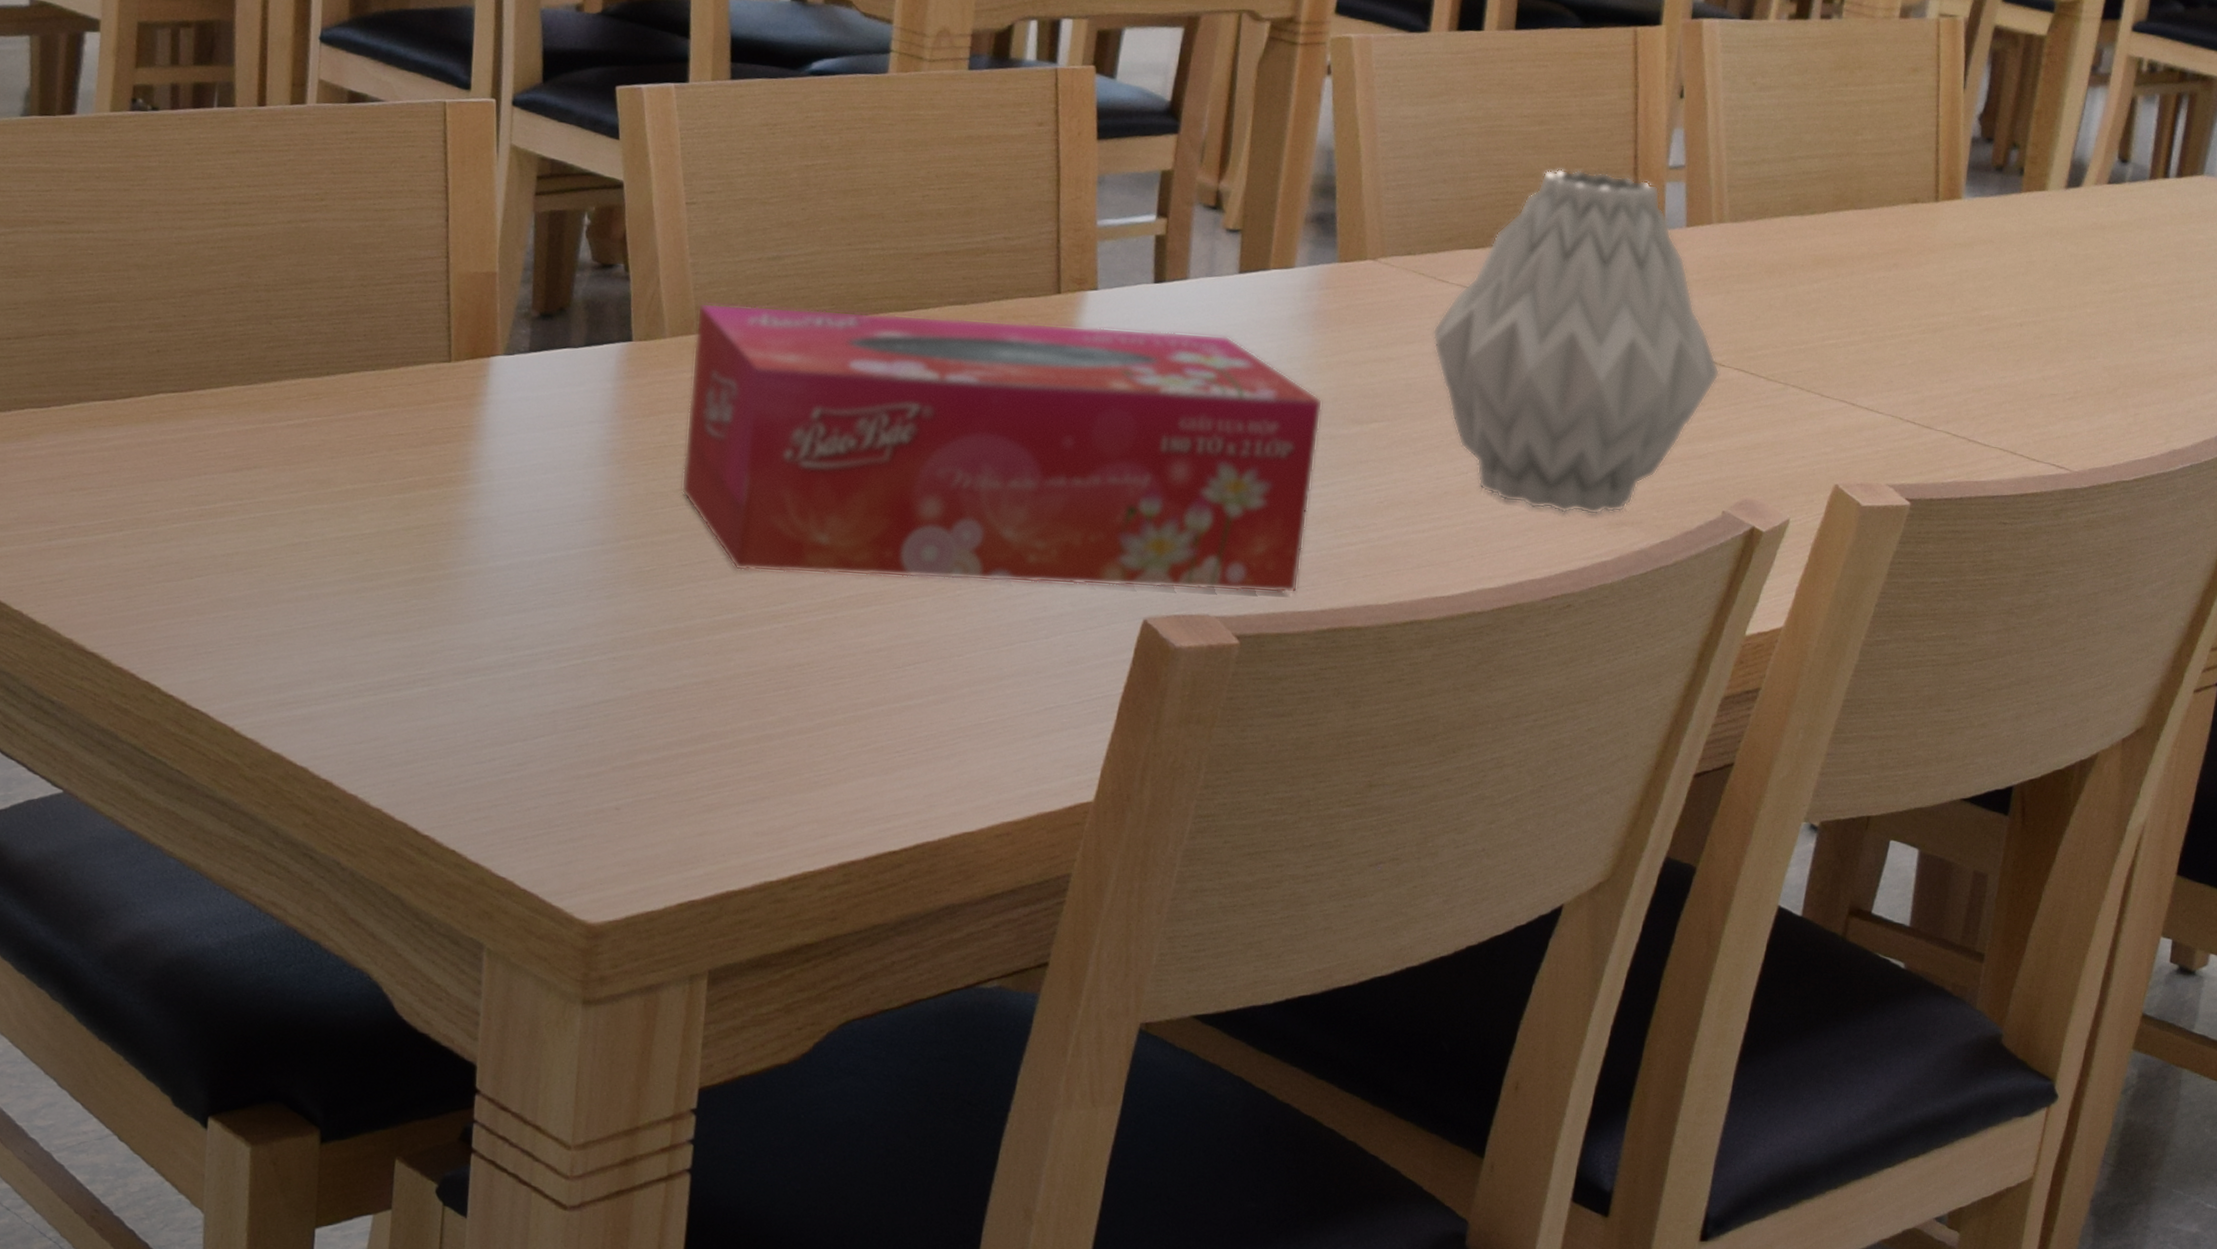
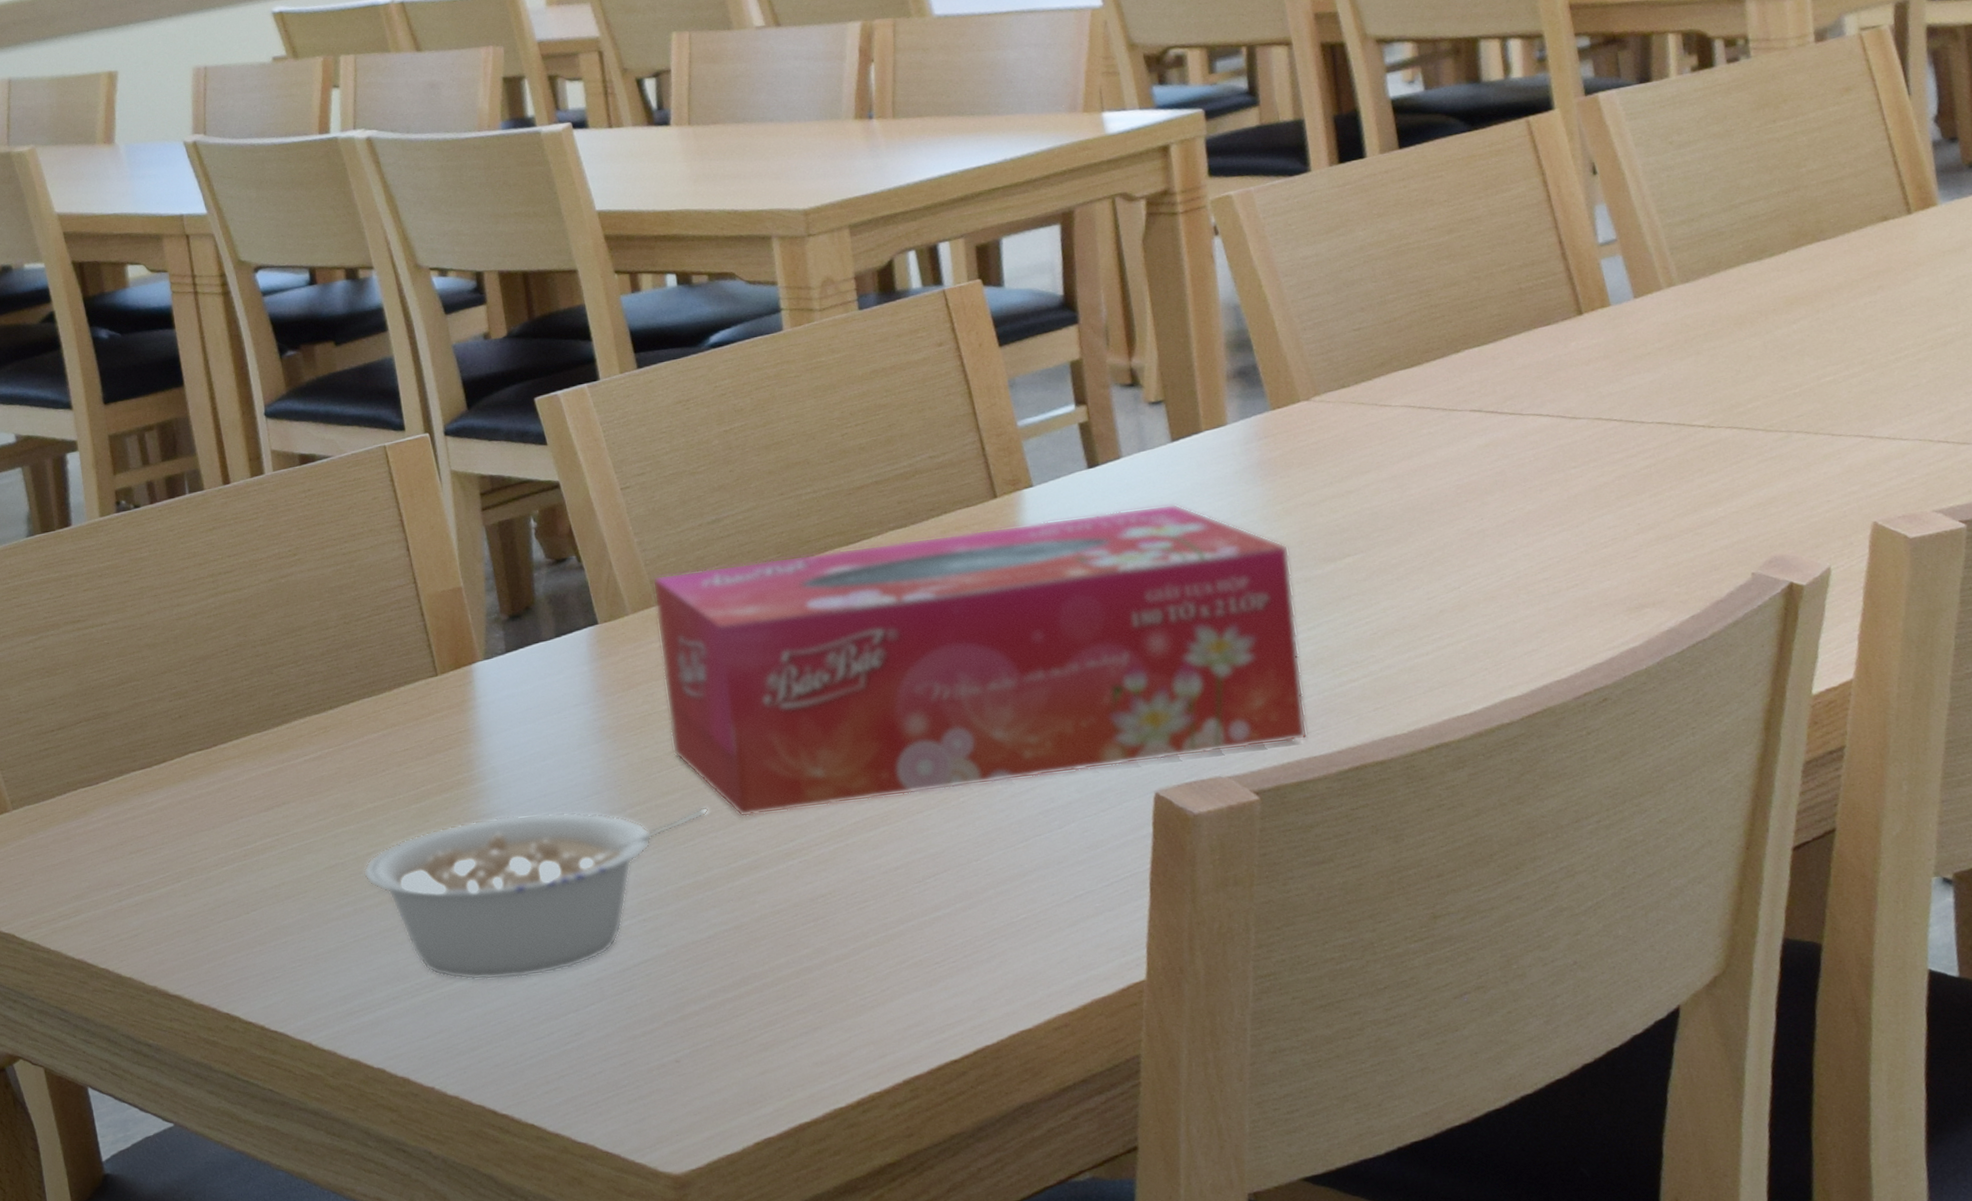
legume: none [326,523,704,697] -> present [363,807,708,981]
vase: present [1432,169,1721,515] -> none [1386,262,1712,610]

